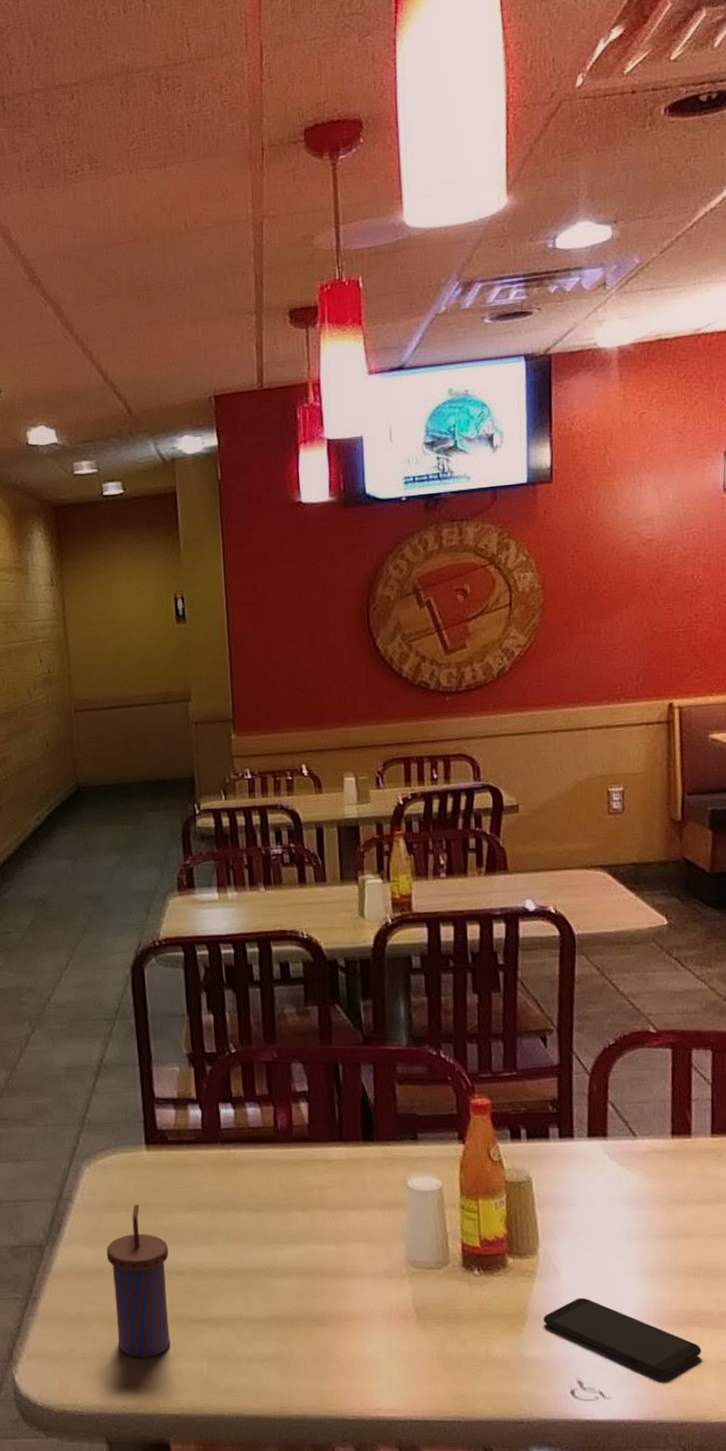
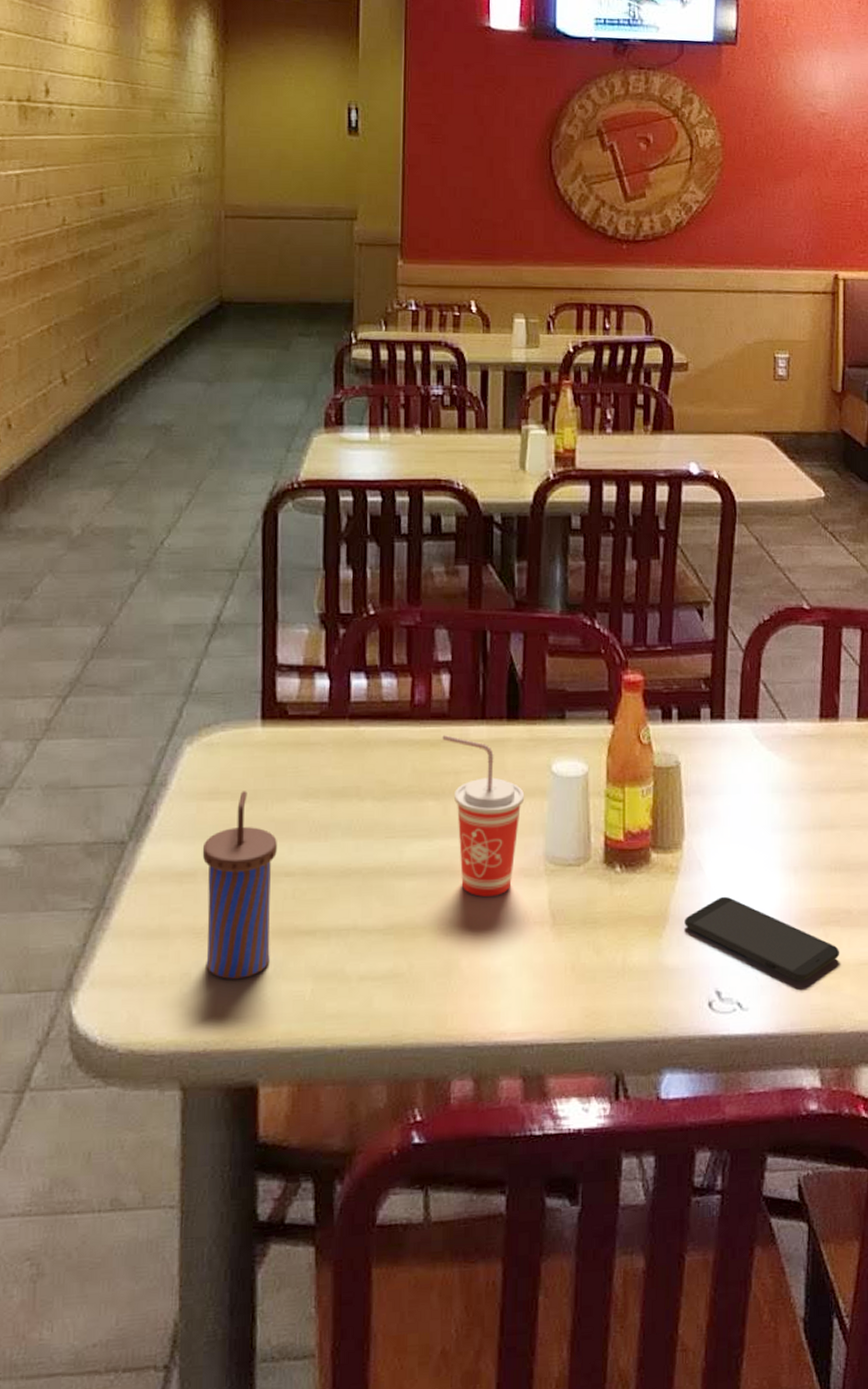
beverage cup: none [305,1156,385,1294] -> present [442,735,525,897]

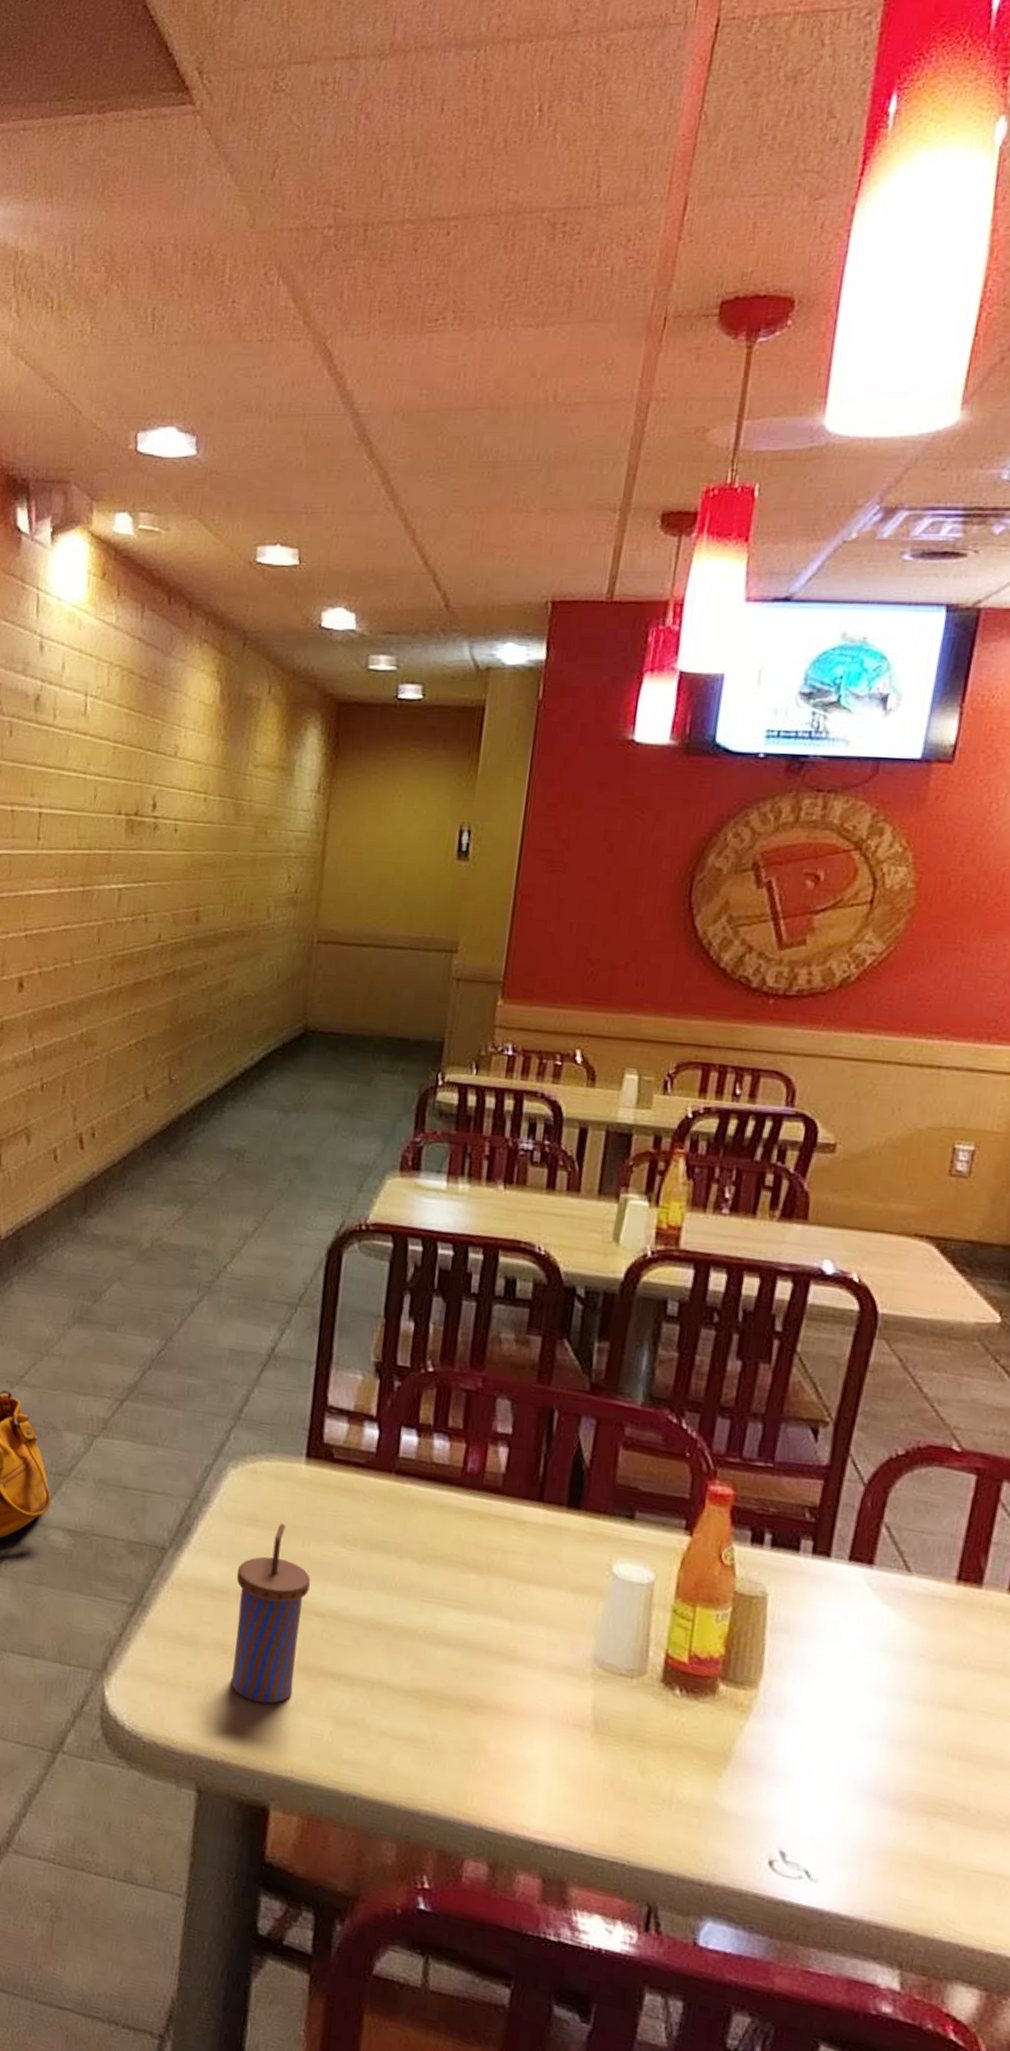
beverage cup: present [442,735,525,897] -> none [492,1510,579,1687]
mobile phone: present [685,896,840,982] -> none [750,1750,947,1870]

